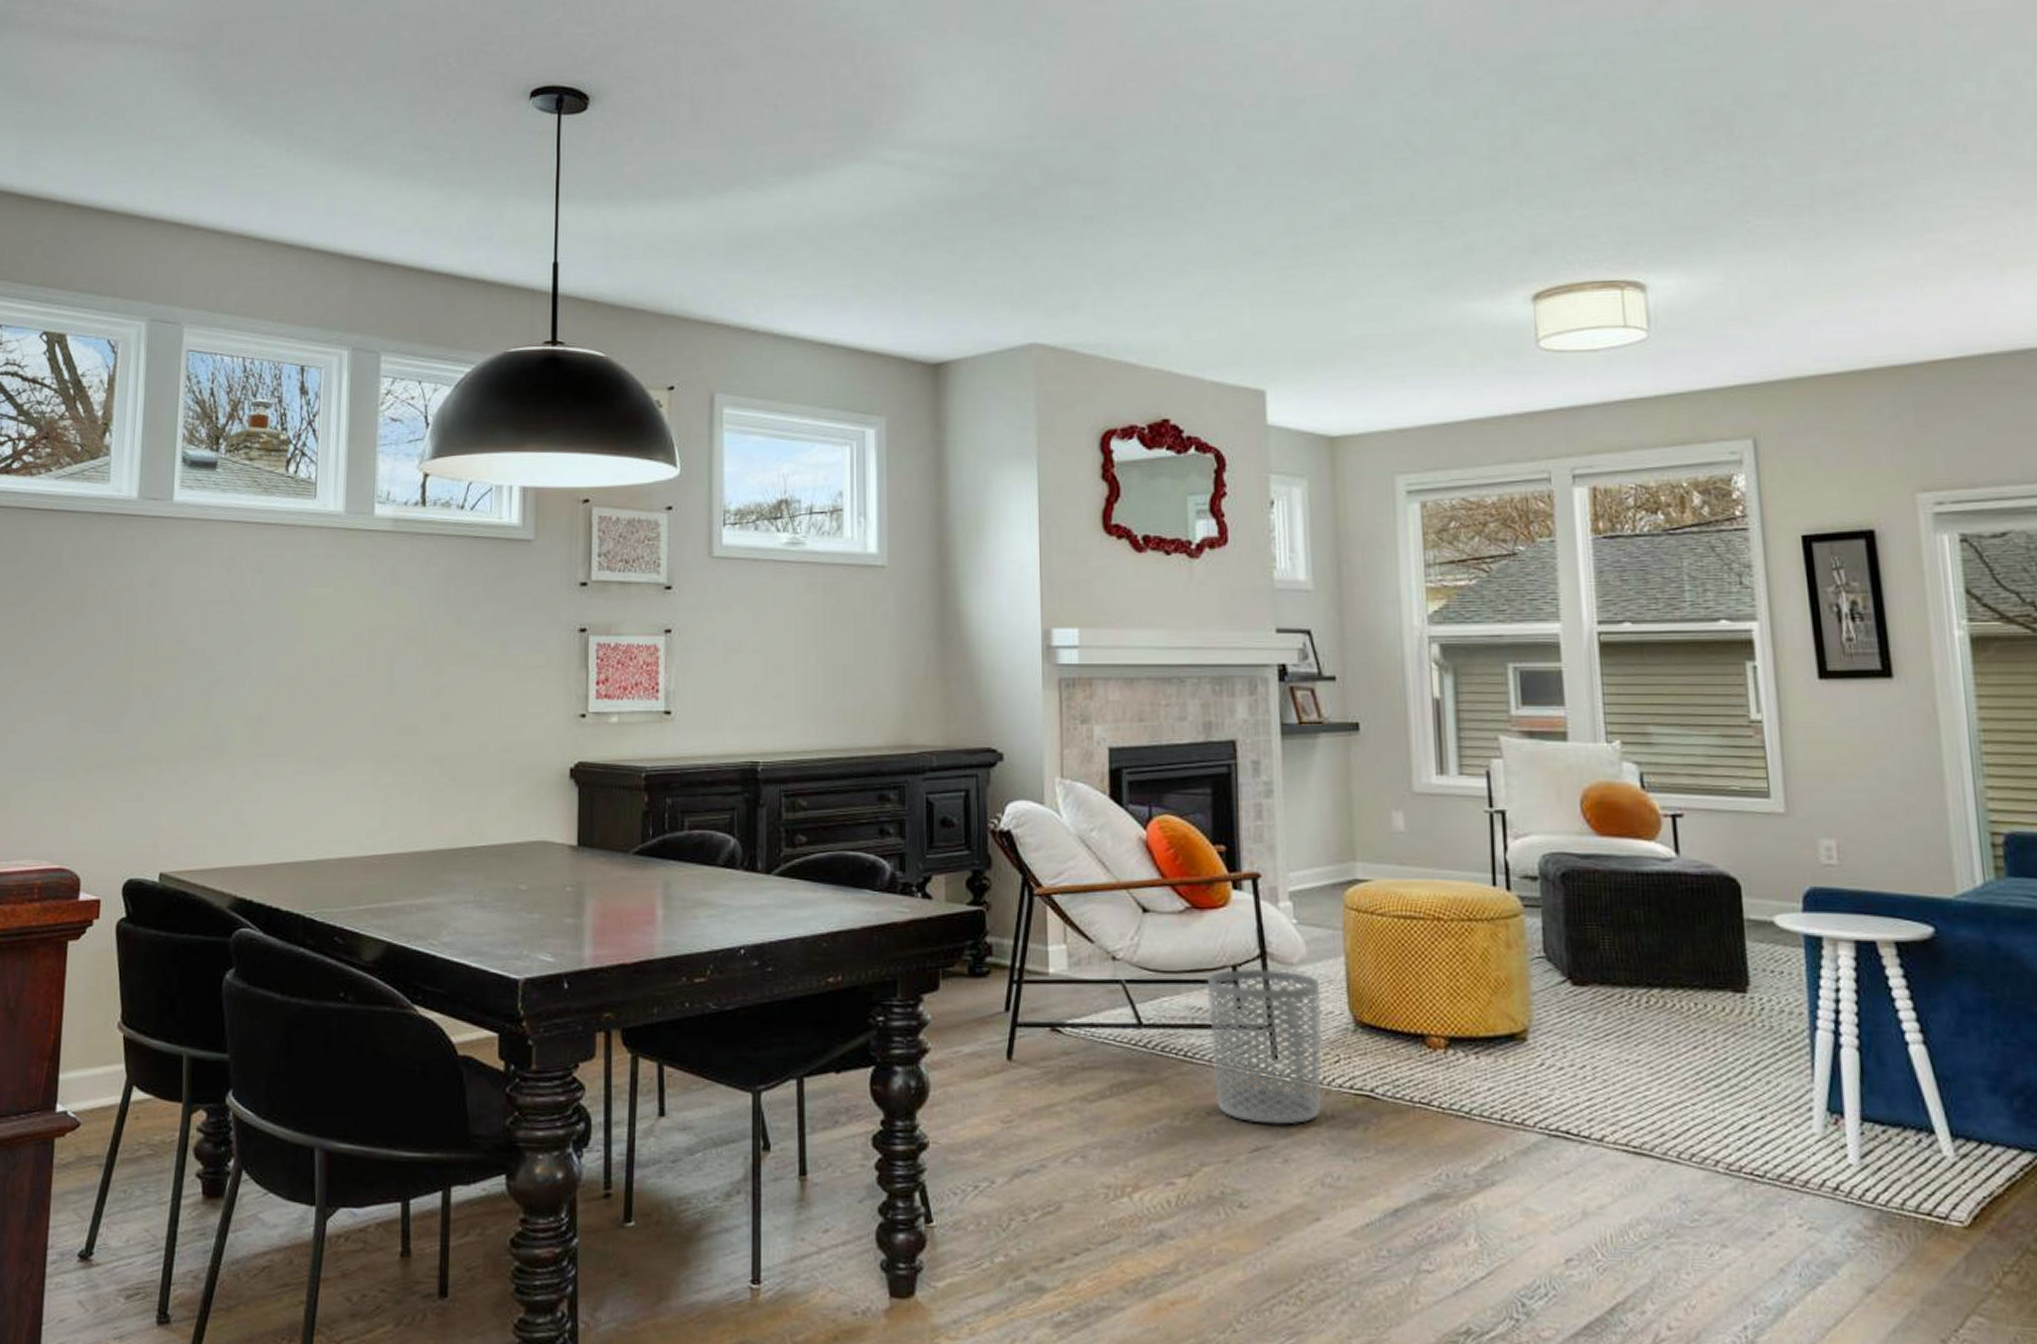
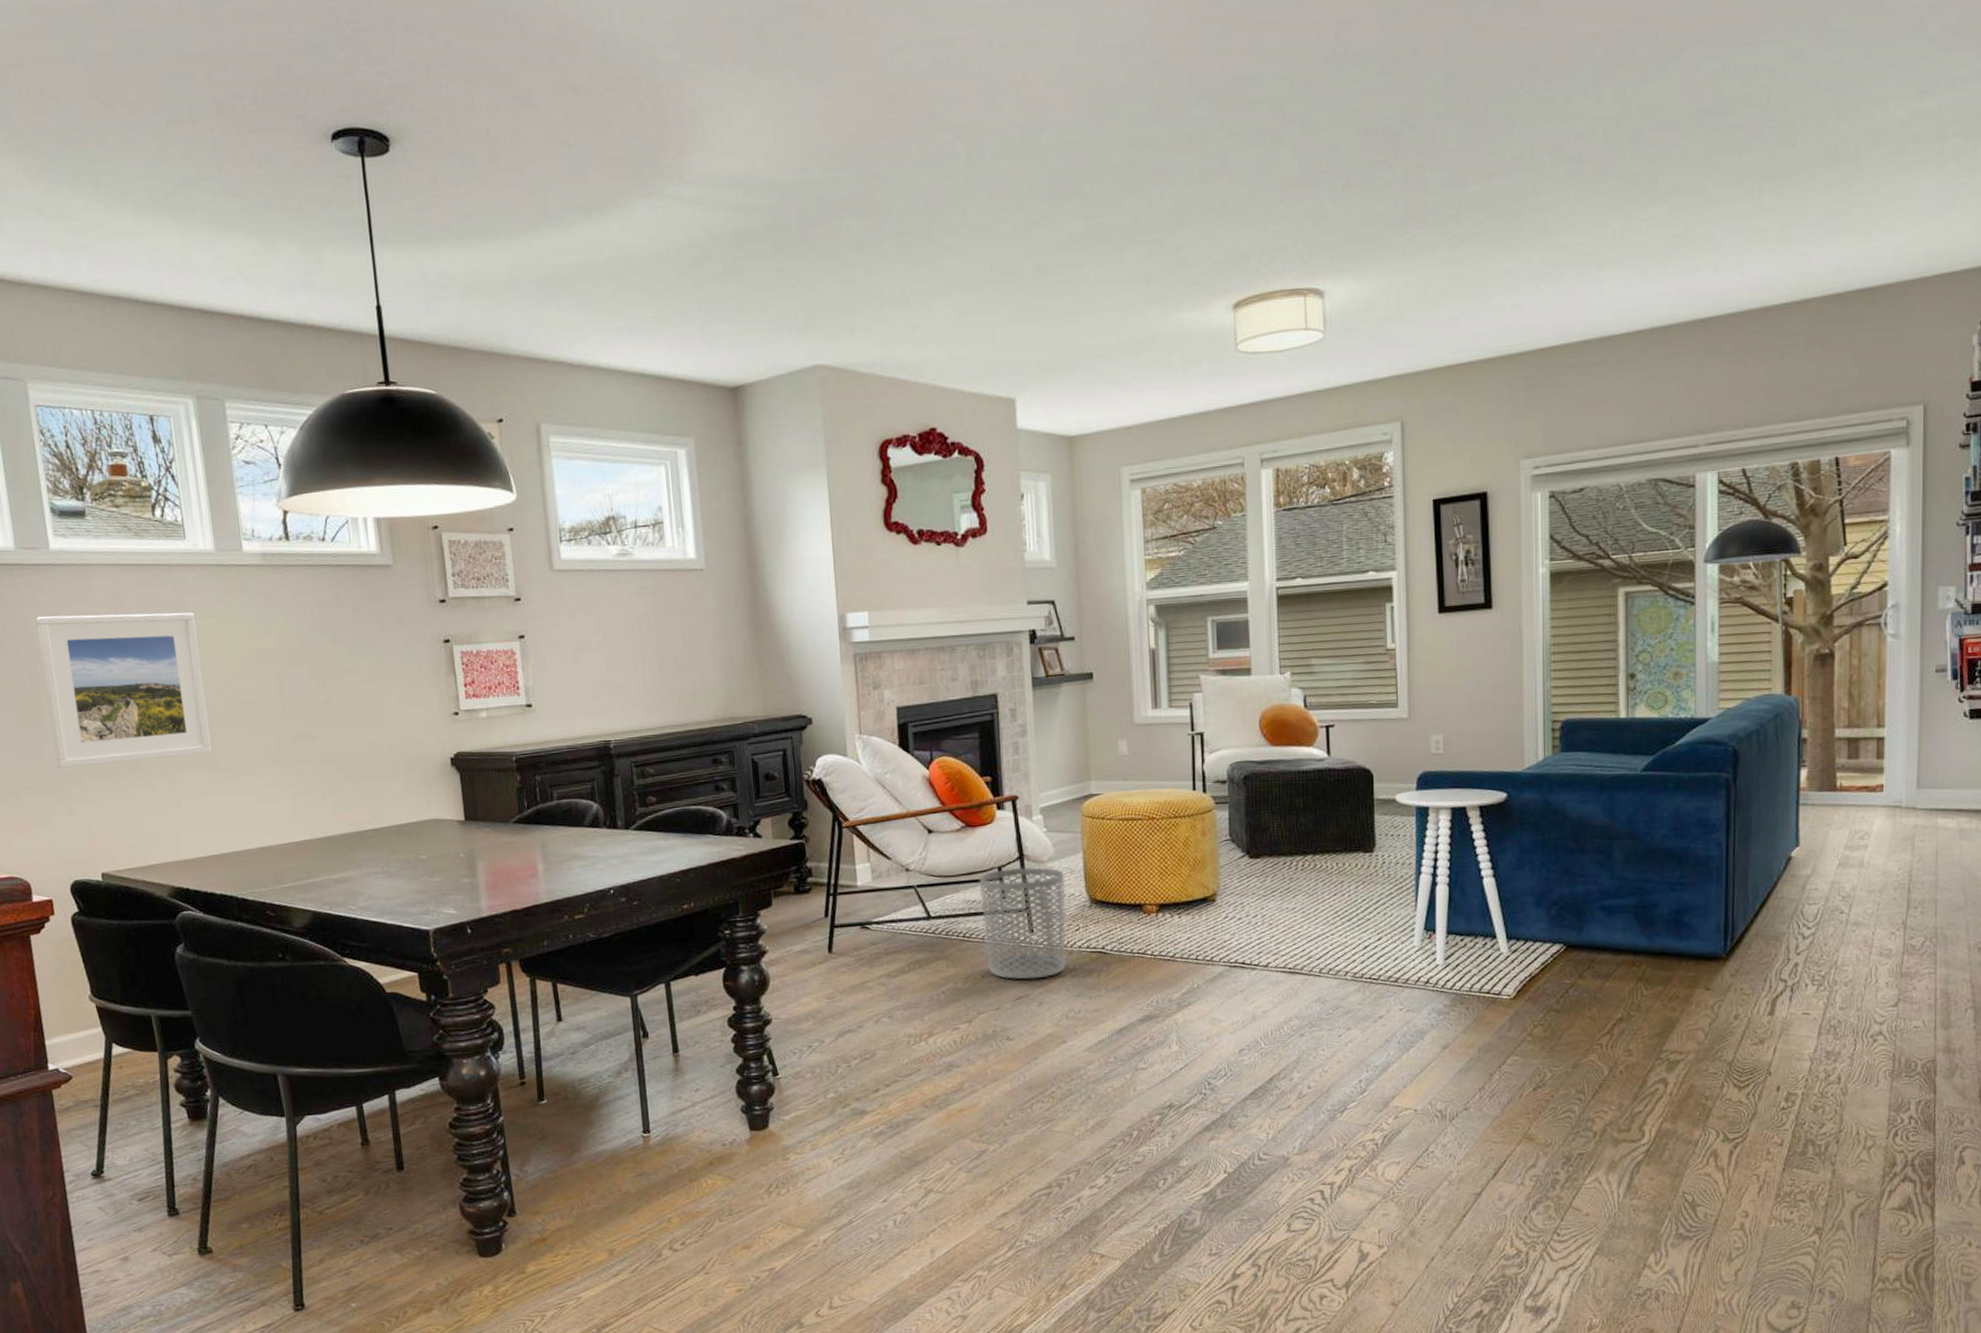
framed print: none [135,573,312,745] -> present [36,612,212,768]

